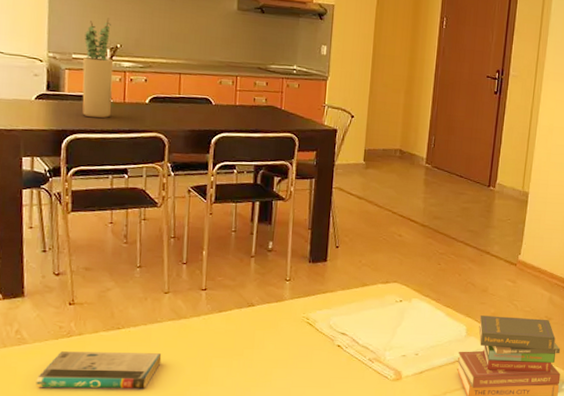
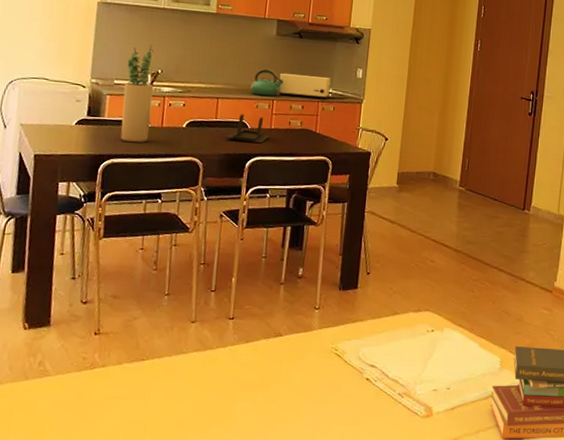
book: present [36,351,162,388] -> none [55,384,185,425]
napkin holder: none [189,90,235,120] -> present [225,114,270,144]
kettle: none [212,44,247,72] -> present [250,68,284,96]
toaster: none [242,48,295,76] -> present [278,73,331,99]

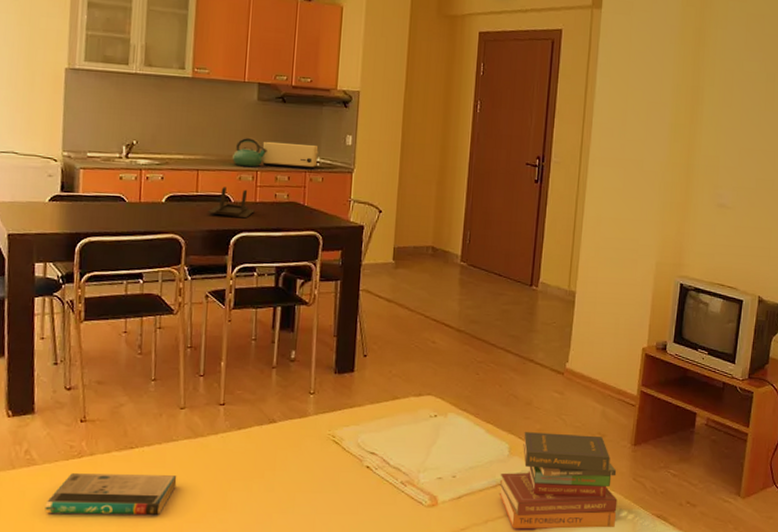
book: none [55,384,185,425] -> present [44,473,177,515]
vase: present [120,44,154,143] -> none [96,113,129,220]

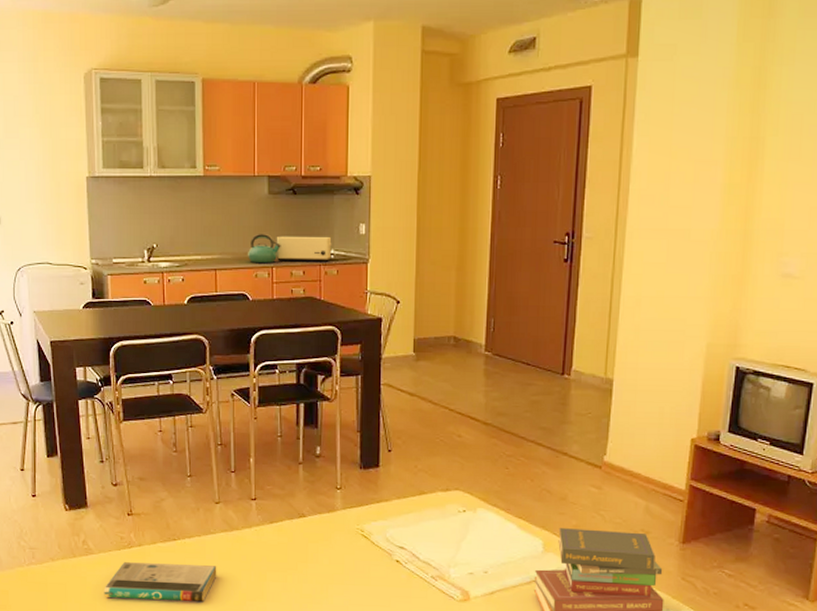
napkin holder: present [207,187,255,219] -> none [227,285,273,316]

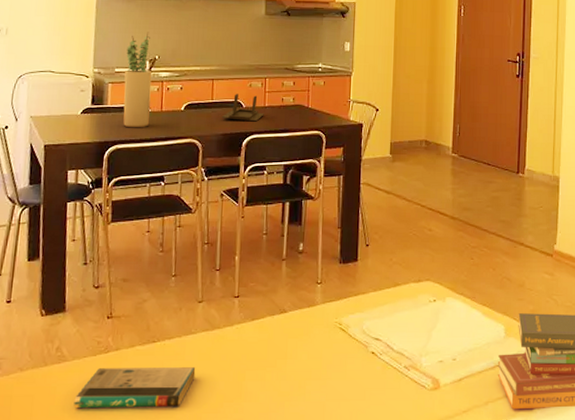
vase: none [123,217,153,324] -> present [123,32,152,128]
napkin holder: none [227,285,273,316] -> present [221,94,264,122]
kettle: present [247,233,281,263] -> none [243,48,275,74]
toaster: present [276,236,332,262] -> none [270,51,320,74]

